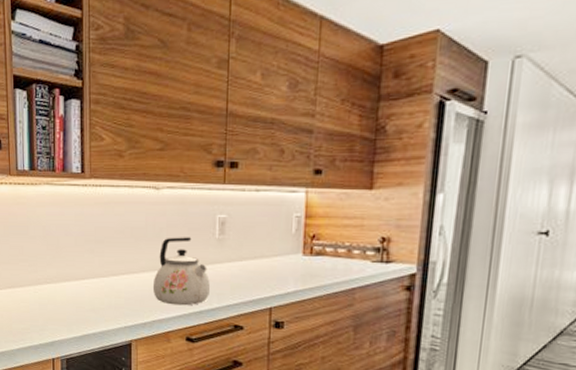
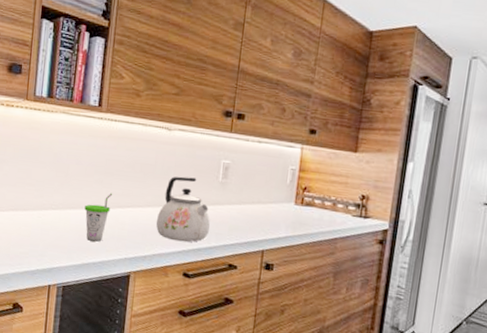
cup: none [79,261,106,312] -> present [84,193,113,242]

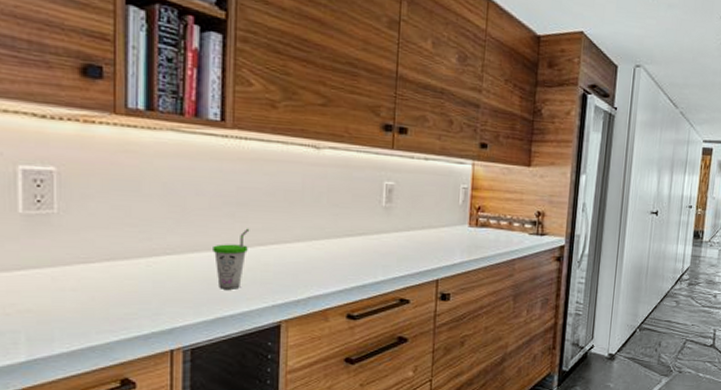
kettle: present [156,176,210,242] -> none [308,203,376,279]

